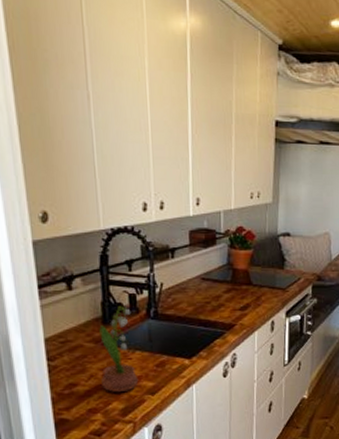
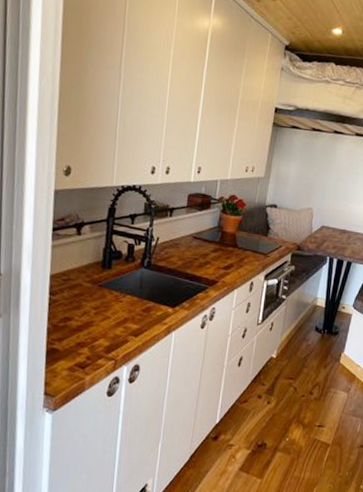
potted flower: present [99,305,139,393] -> none [93,253,128,331]

